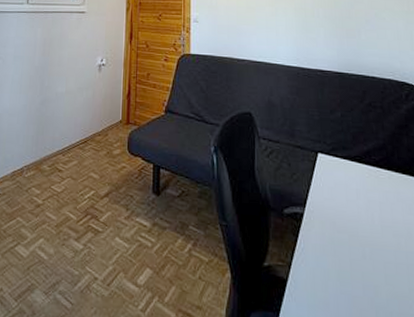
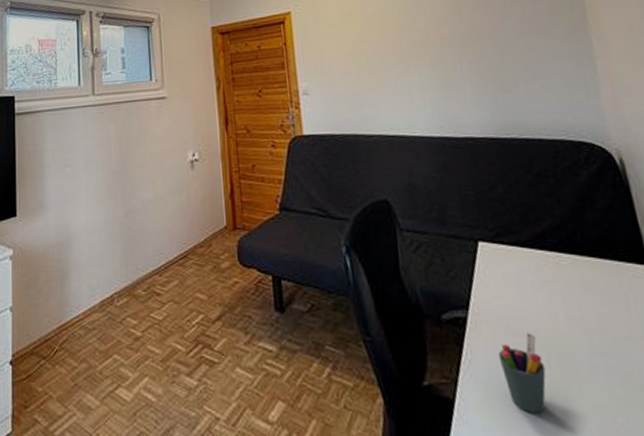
pen holder: none [325,230,361,297] -> present [498,332,546,413]

